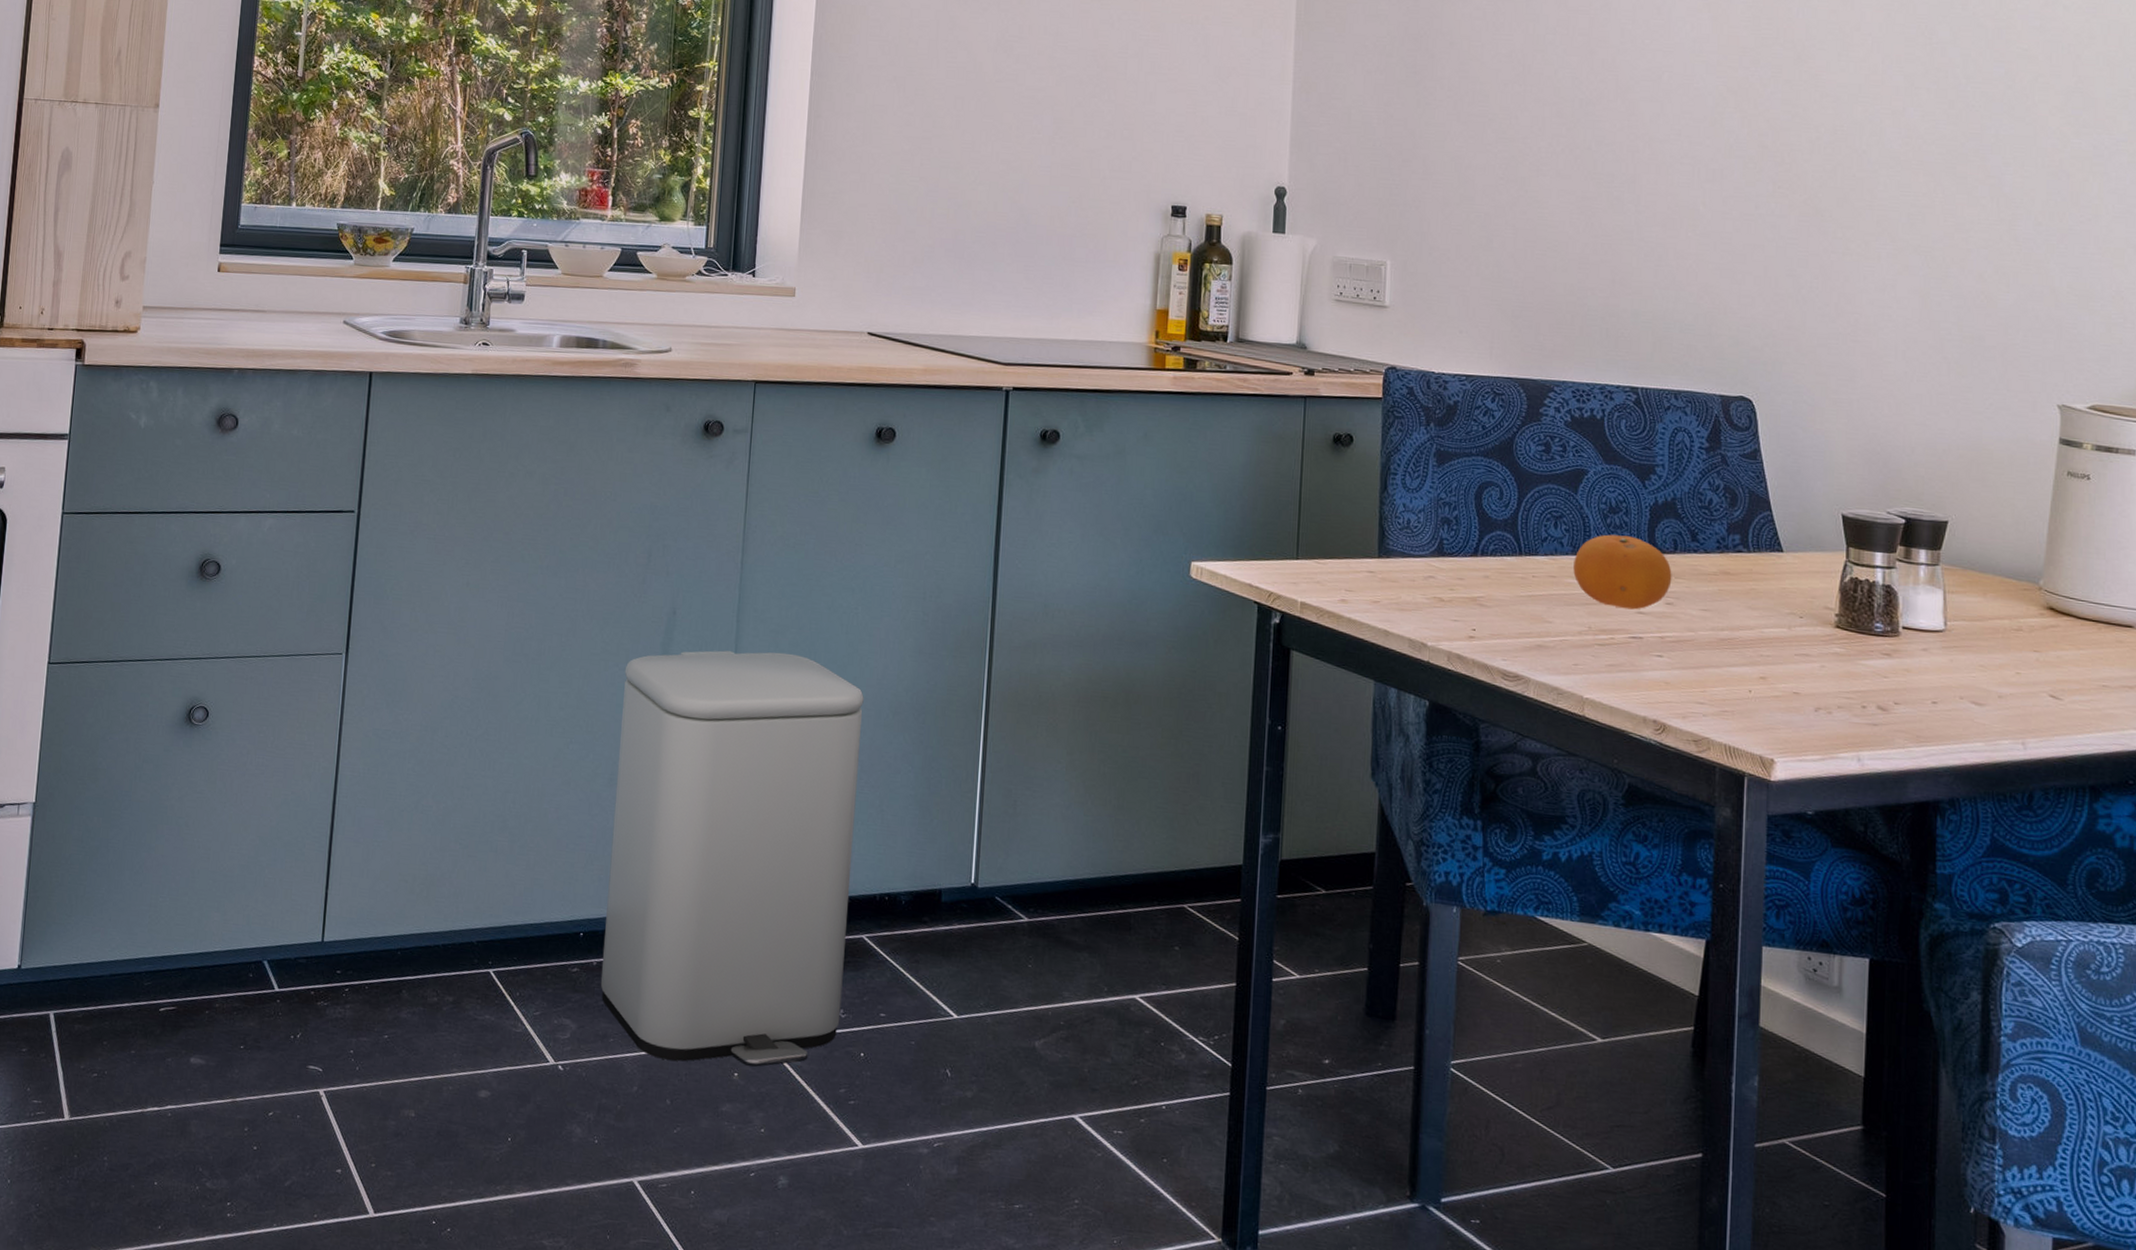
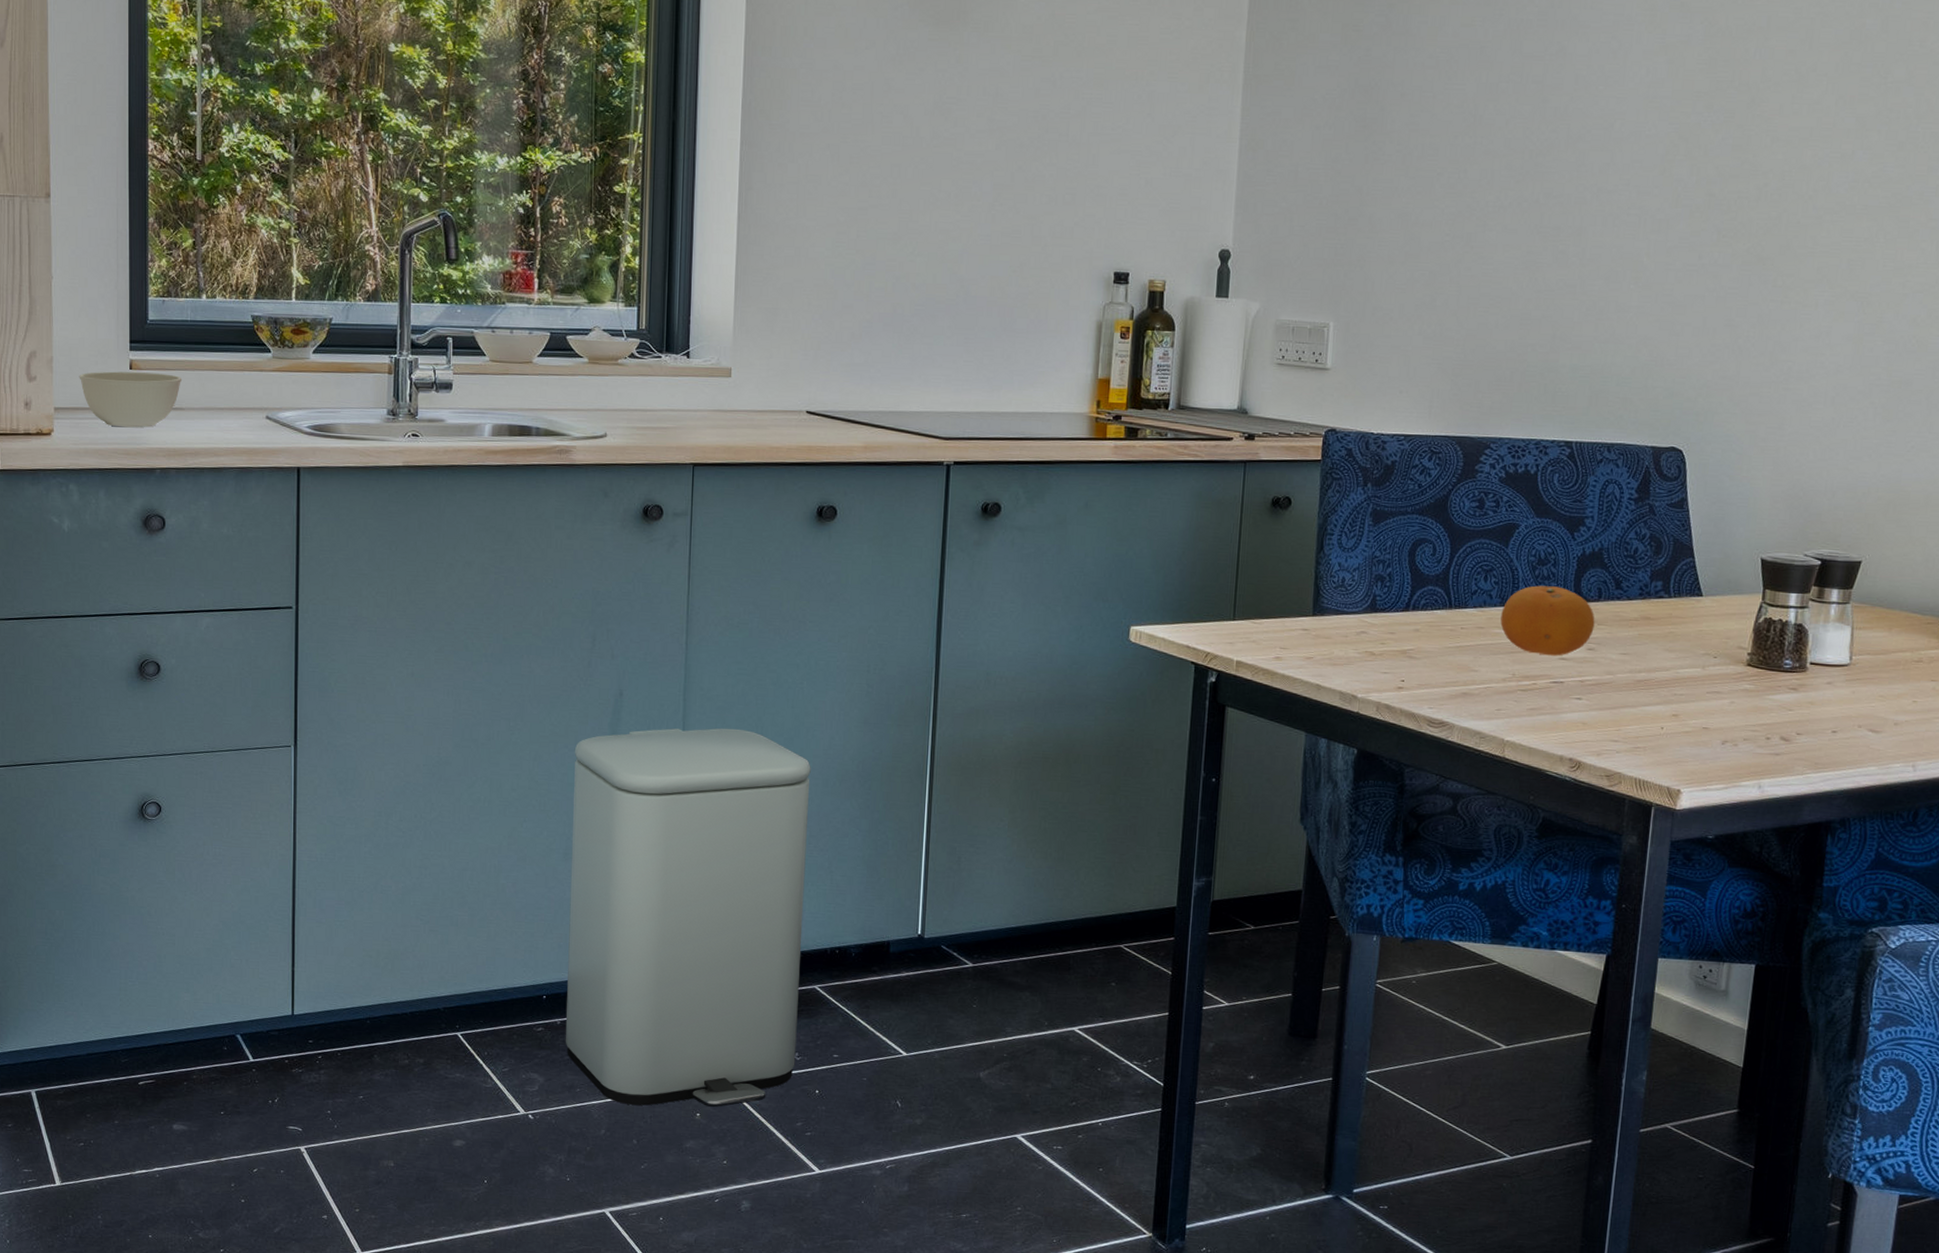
soup bowl: none [169,273,267,329] -> present [79,371,183,428]

